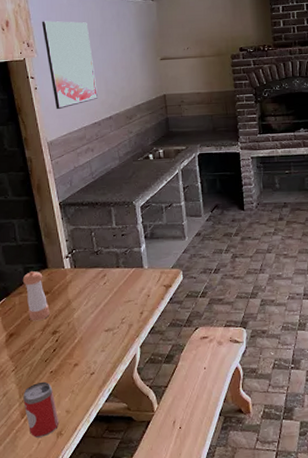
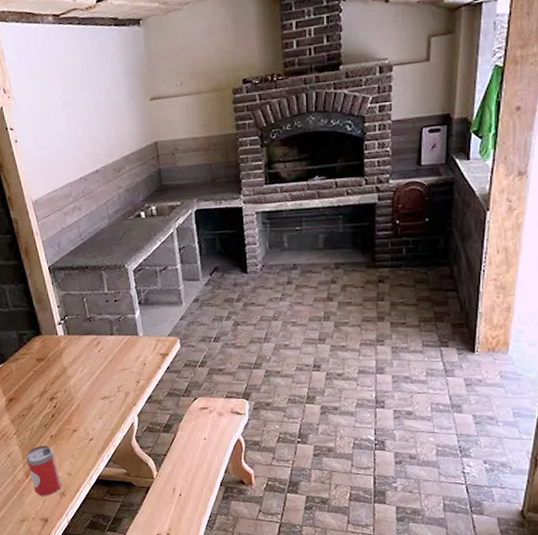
pepper shaker: present [22,271,50,321] -> none [17,338,46,387]
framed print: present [41,21,99,110] -> none [16,59,83,165]

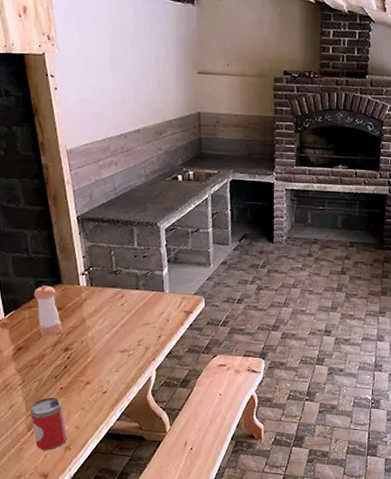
pepper shaker: none [17,338,46,387] -> present [33,286,62,337]

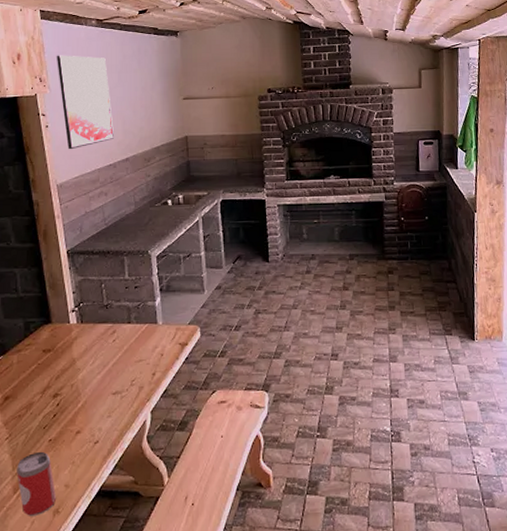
pepper shaker: present [33,286,62,337] -> none [22,326,52,383]
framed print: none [65,12,126,116] -> present [56,55,115,150]

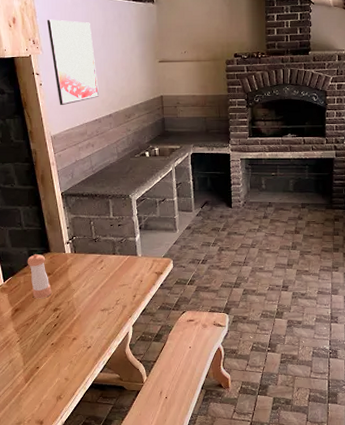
beer can: present [16,451,56,516] -> none [27,352,58,400]
pepper shaker: none [22,326,52,383] -> present [27,254,52,299]

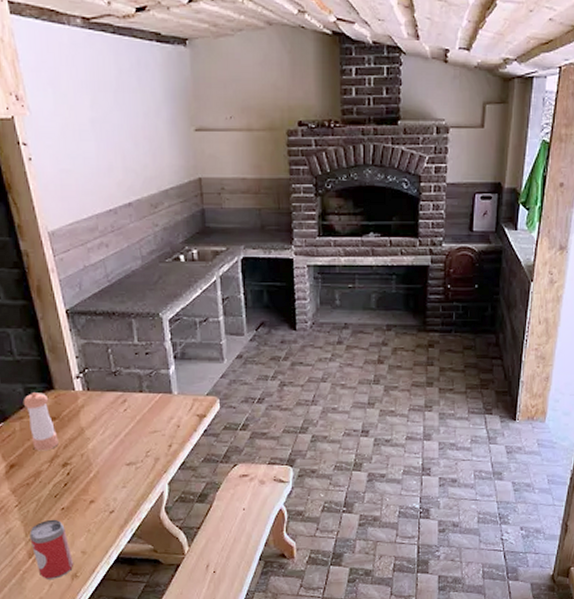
beer can: none [27,352,58,400] -> present [30,519,73,579]
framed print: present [46,19,100,106] -> none [33,65,114,190]

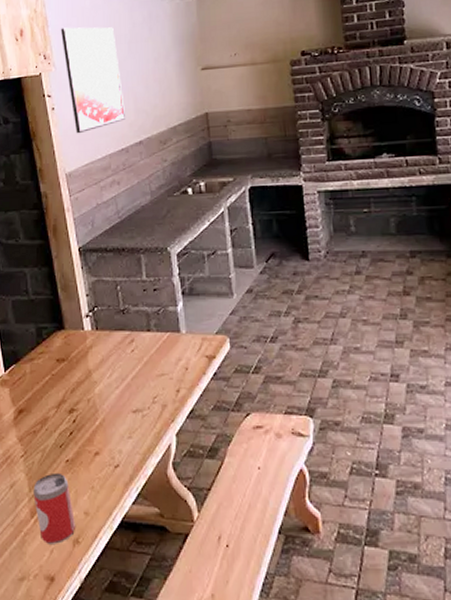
pepper shaker: present [22,392,59,451] -> none [34,333,66,395]
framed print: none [33,65,114,190] -> present [60,27,126,134]

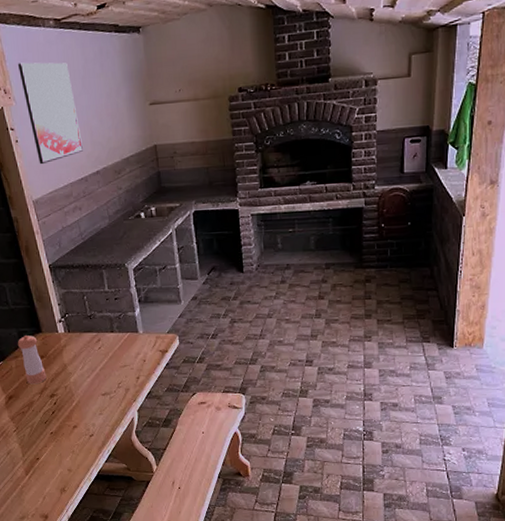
beer can: present [33,472,75,544] -> none [26,442,61,493]
pepper shaker: none [34,333,66,395] -> present [17,335,47,385]

